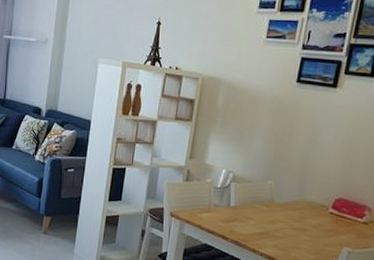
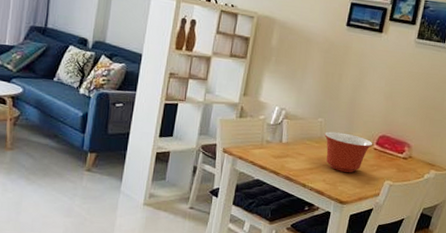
mixing bowl: none [275,194,329,239] -> present [324,131,373,173]

